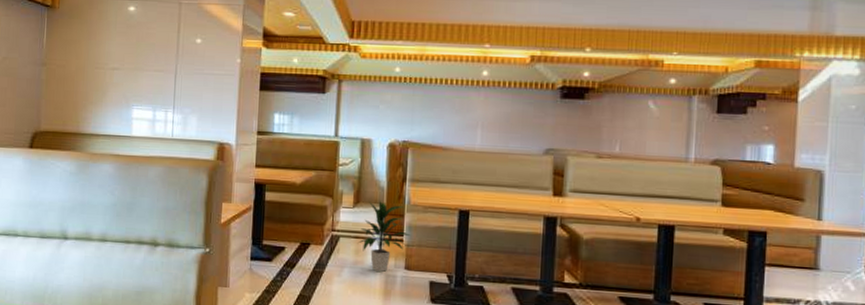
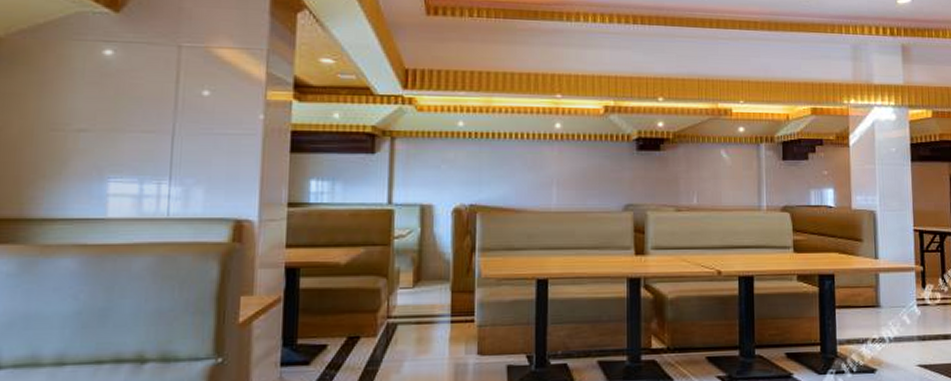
indoor plant: present [358,201,411,273] -> none [420,277,483,363]

